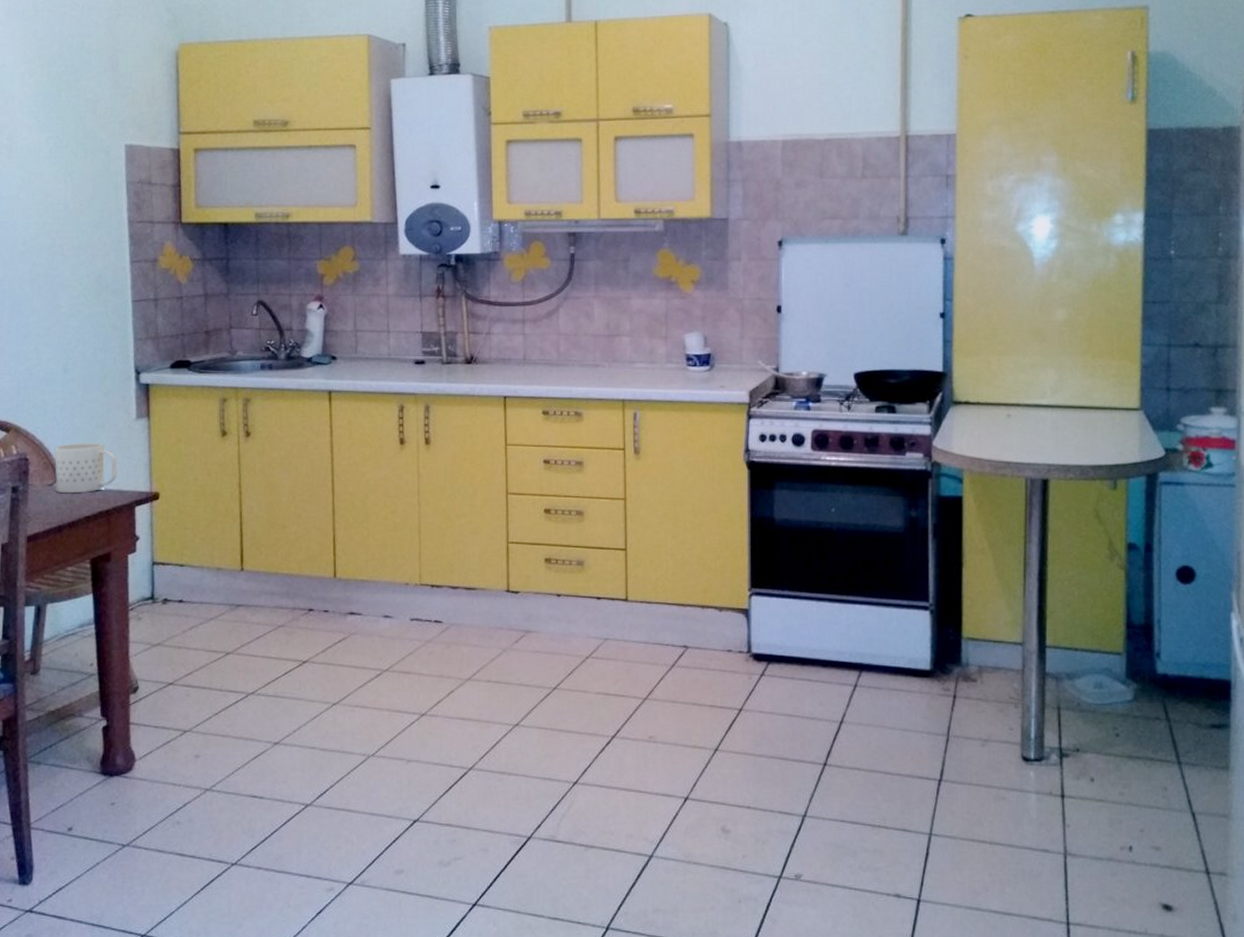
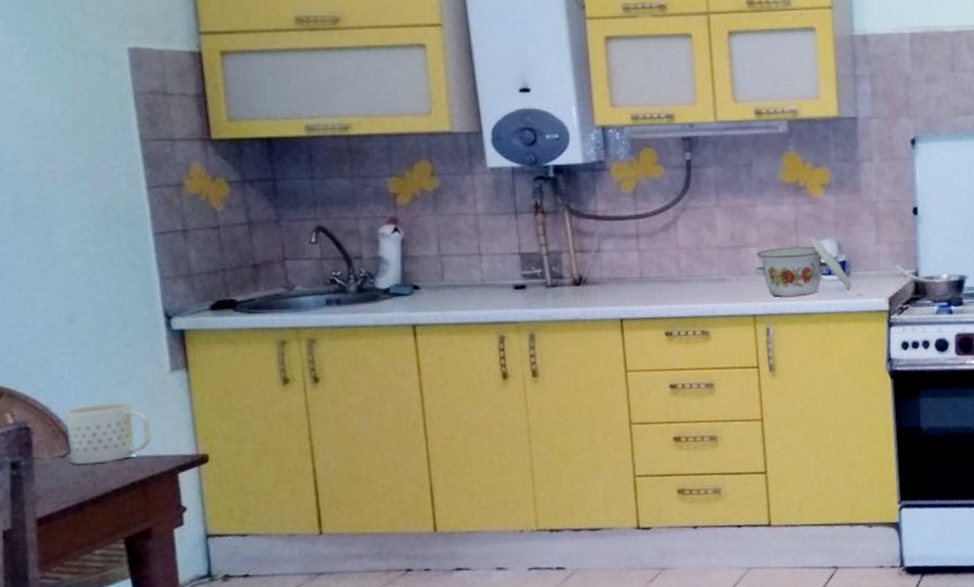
cooking pot: none [625,331,715,384] -> present [753,238,852,297]

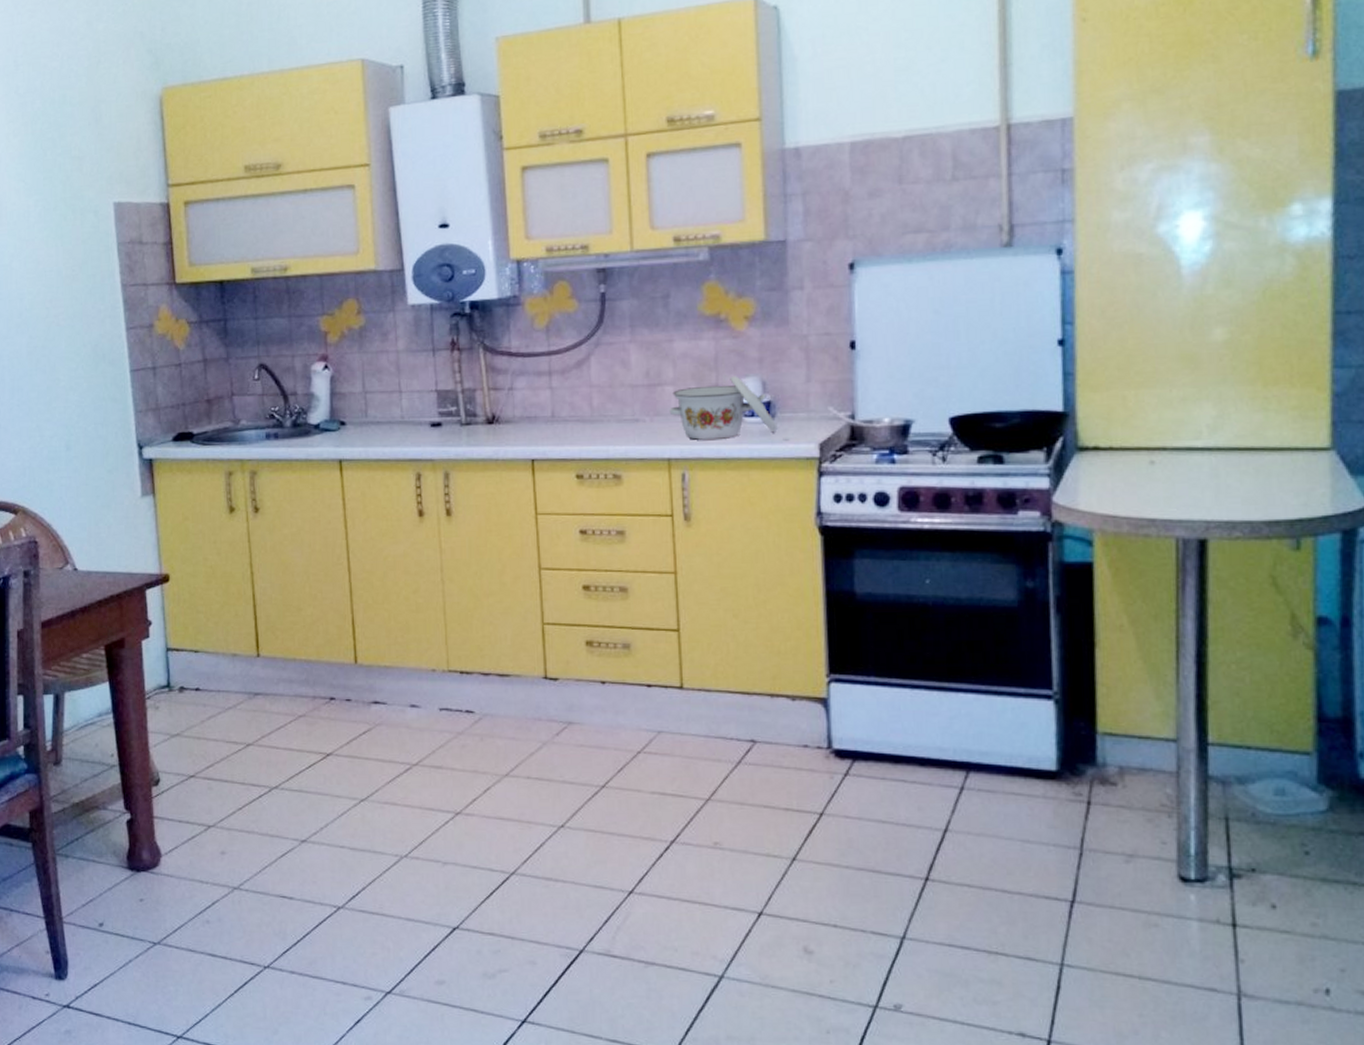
mug: present [64,402,152,465] -> none [62,522,126,577]

